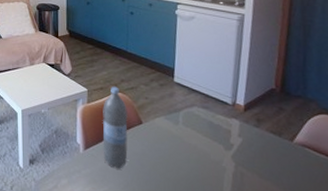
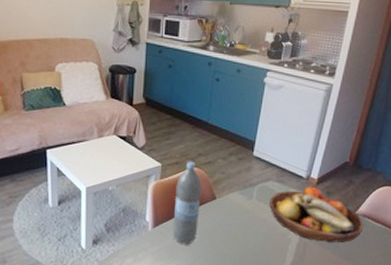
fruit bowl: none [197,112,305,175] -> present [269,186,363,243]

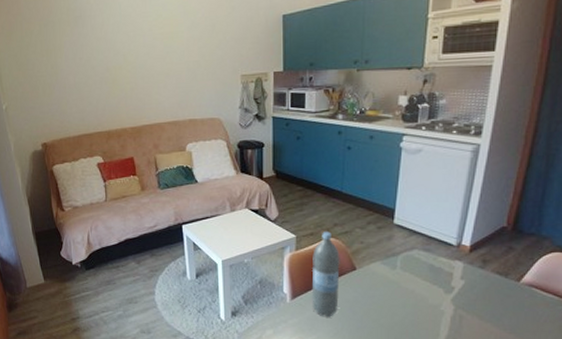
fruit bowl: present [269,186,363,243] -> none [416,254,530,316]

